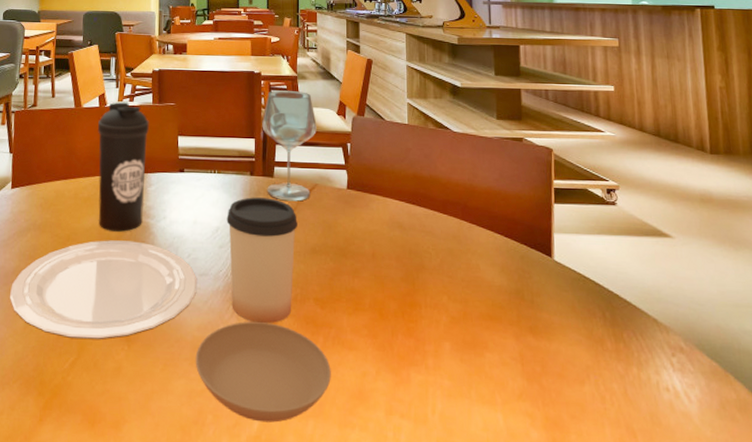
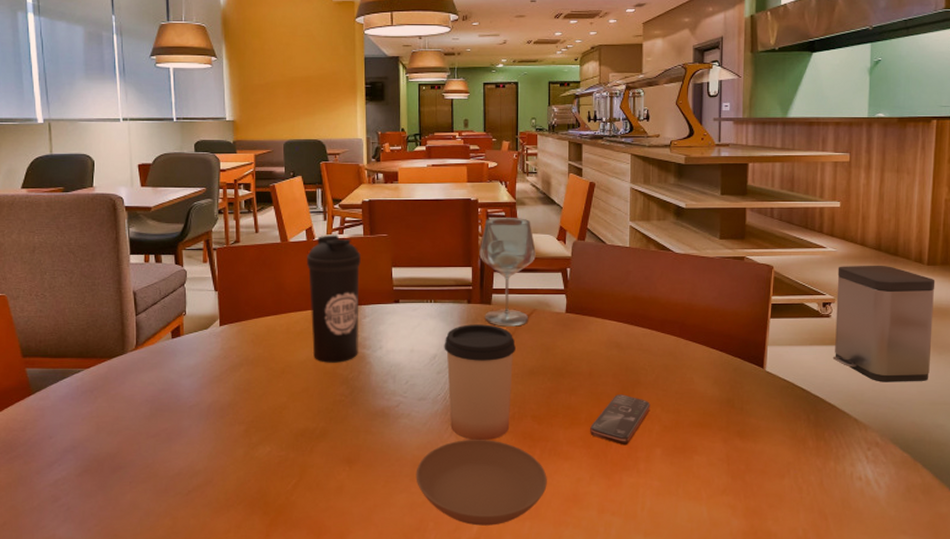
plate: present [9,240,197,340] -> none [226,371,416,464]
mobile phone: none [375,279,437,337] -> present [590,394,651,446]
pedal bin: none [618,151,728,280] -> present [832,265,936,382]

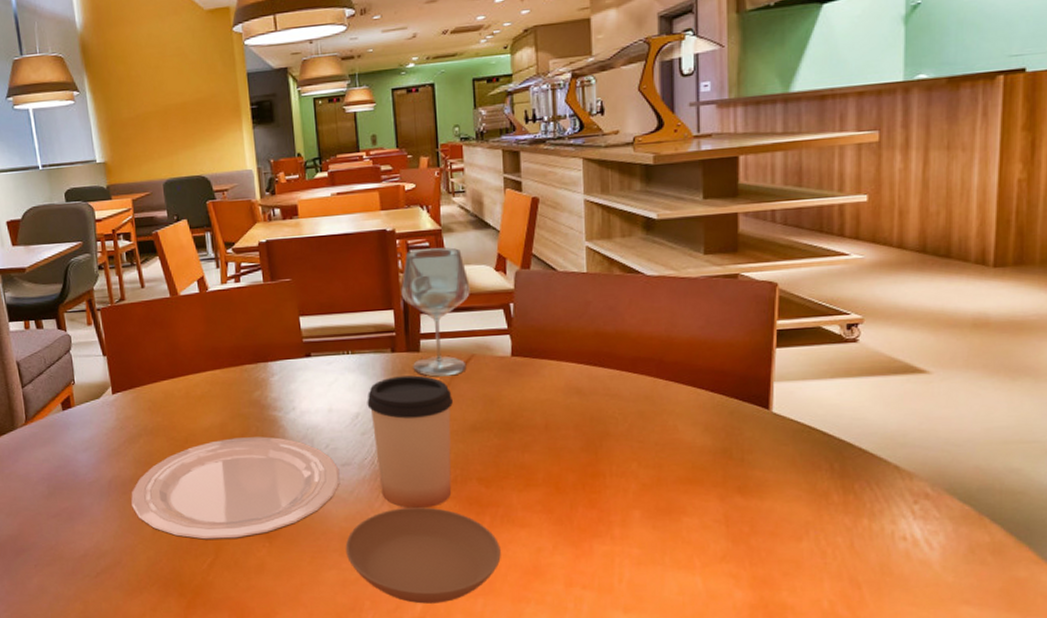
plate: none [226,371,416,464] -> present [130,436,340,541]
water bottle: present [307,234,362,363] -> none [201,283,269,429]
mobile phone: present [590,394,651,446] -> none [550,449,624,509]
pedal bin: present [832,265,936,382] -> none [862,271,1006,419]

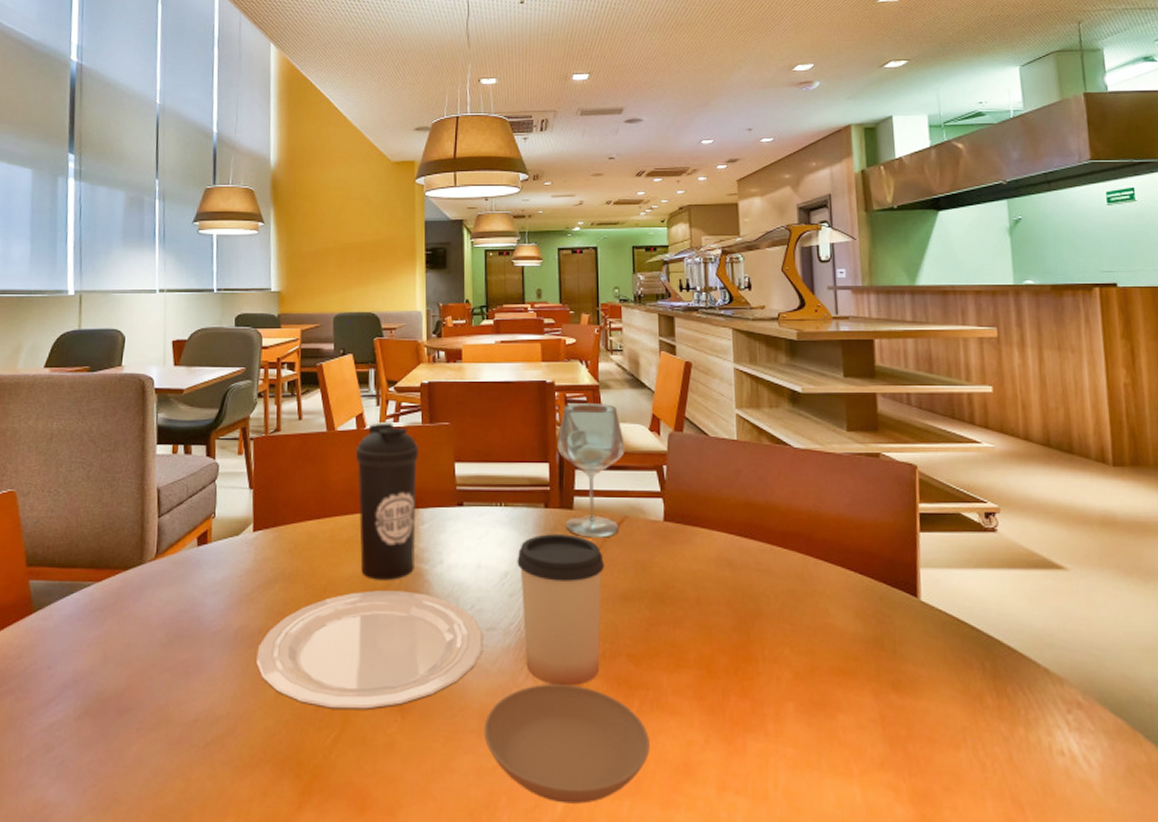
water bottle: none [201,283,269,429] -> present [356,422,420,580]

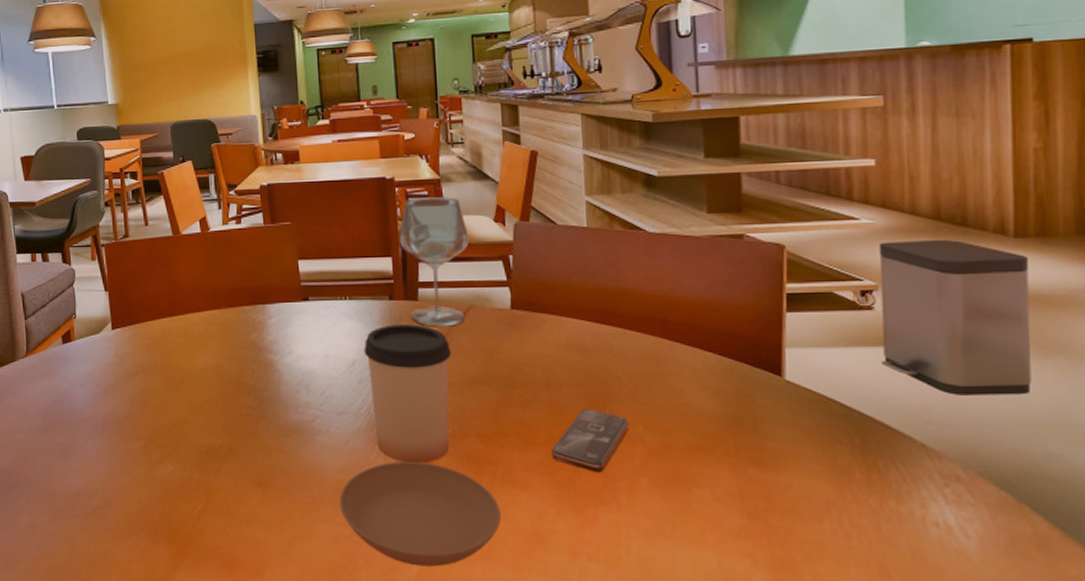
plate: present [255,590,484,711] -> none [124,380,336,486]
water bottle: present [356,422,420,580] -> none [202,224,265,370]
mobile phone: none [701,628,777,698] -> present [552,409,629,473]
pedal bin: none [998,465,1136,620] -> present [878,239,1031,396]

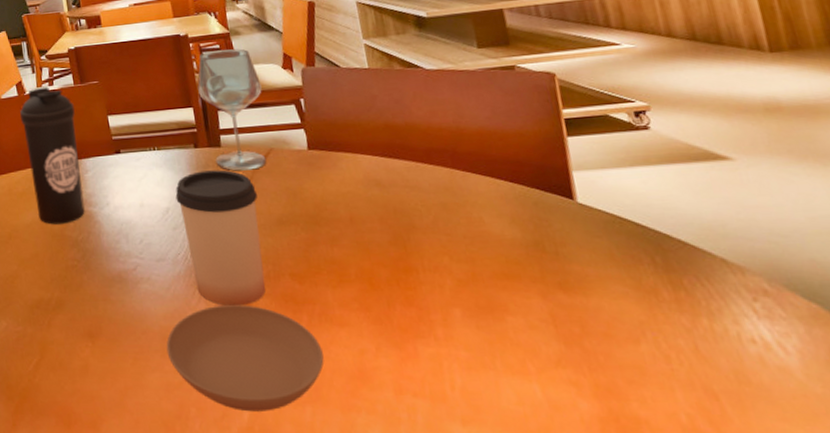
water bottle: none [202,224,265,370] -> present [20,86,85,224]
mobile phone: present [552,409,629,473] -> none [363,242,436,306]
pedal bin: present [878,239,1031,396] -> none [642,58,818,208]

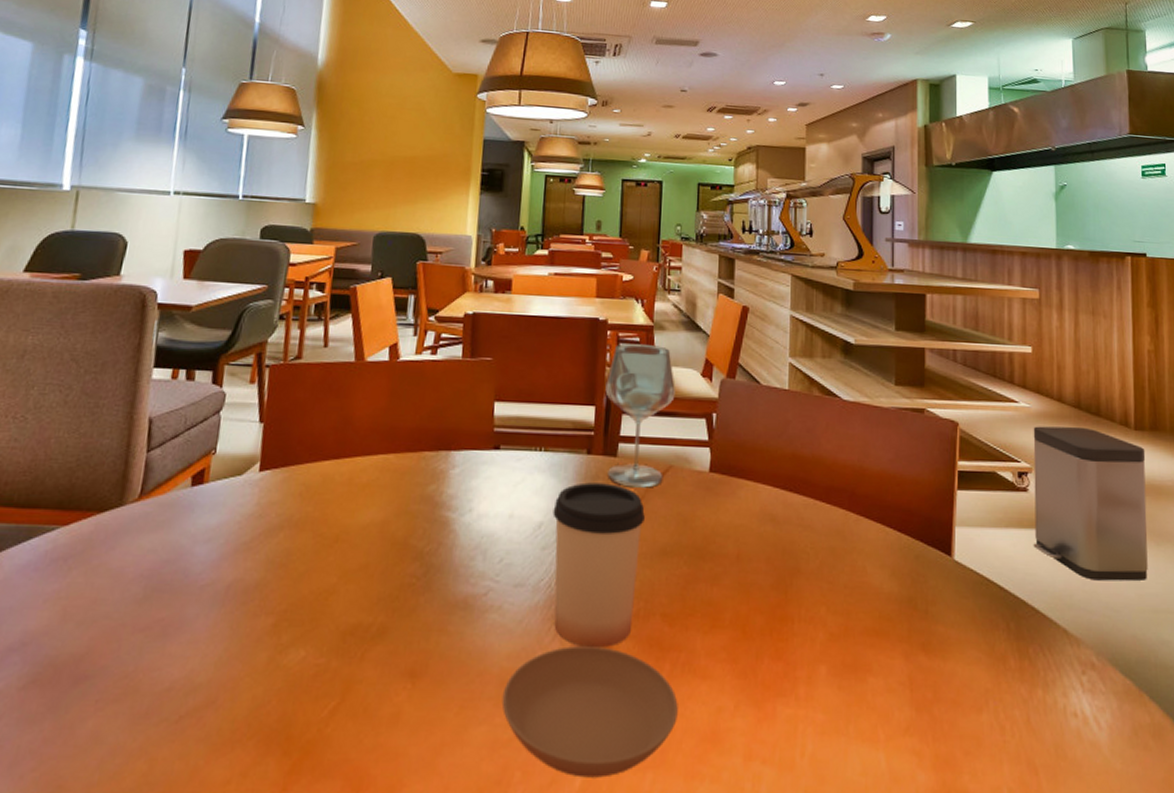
water bottle: present [20,86,85,224] -> none [379,354,457,529]
pedal bin: none [642,58,818,208] -> present [1033,426,1148,581]

